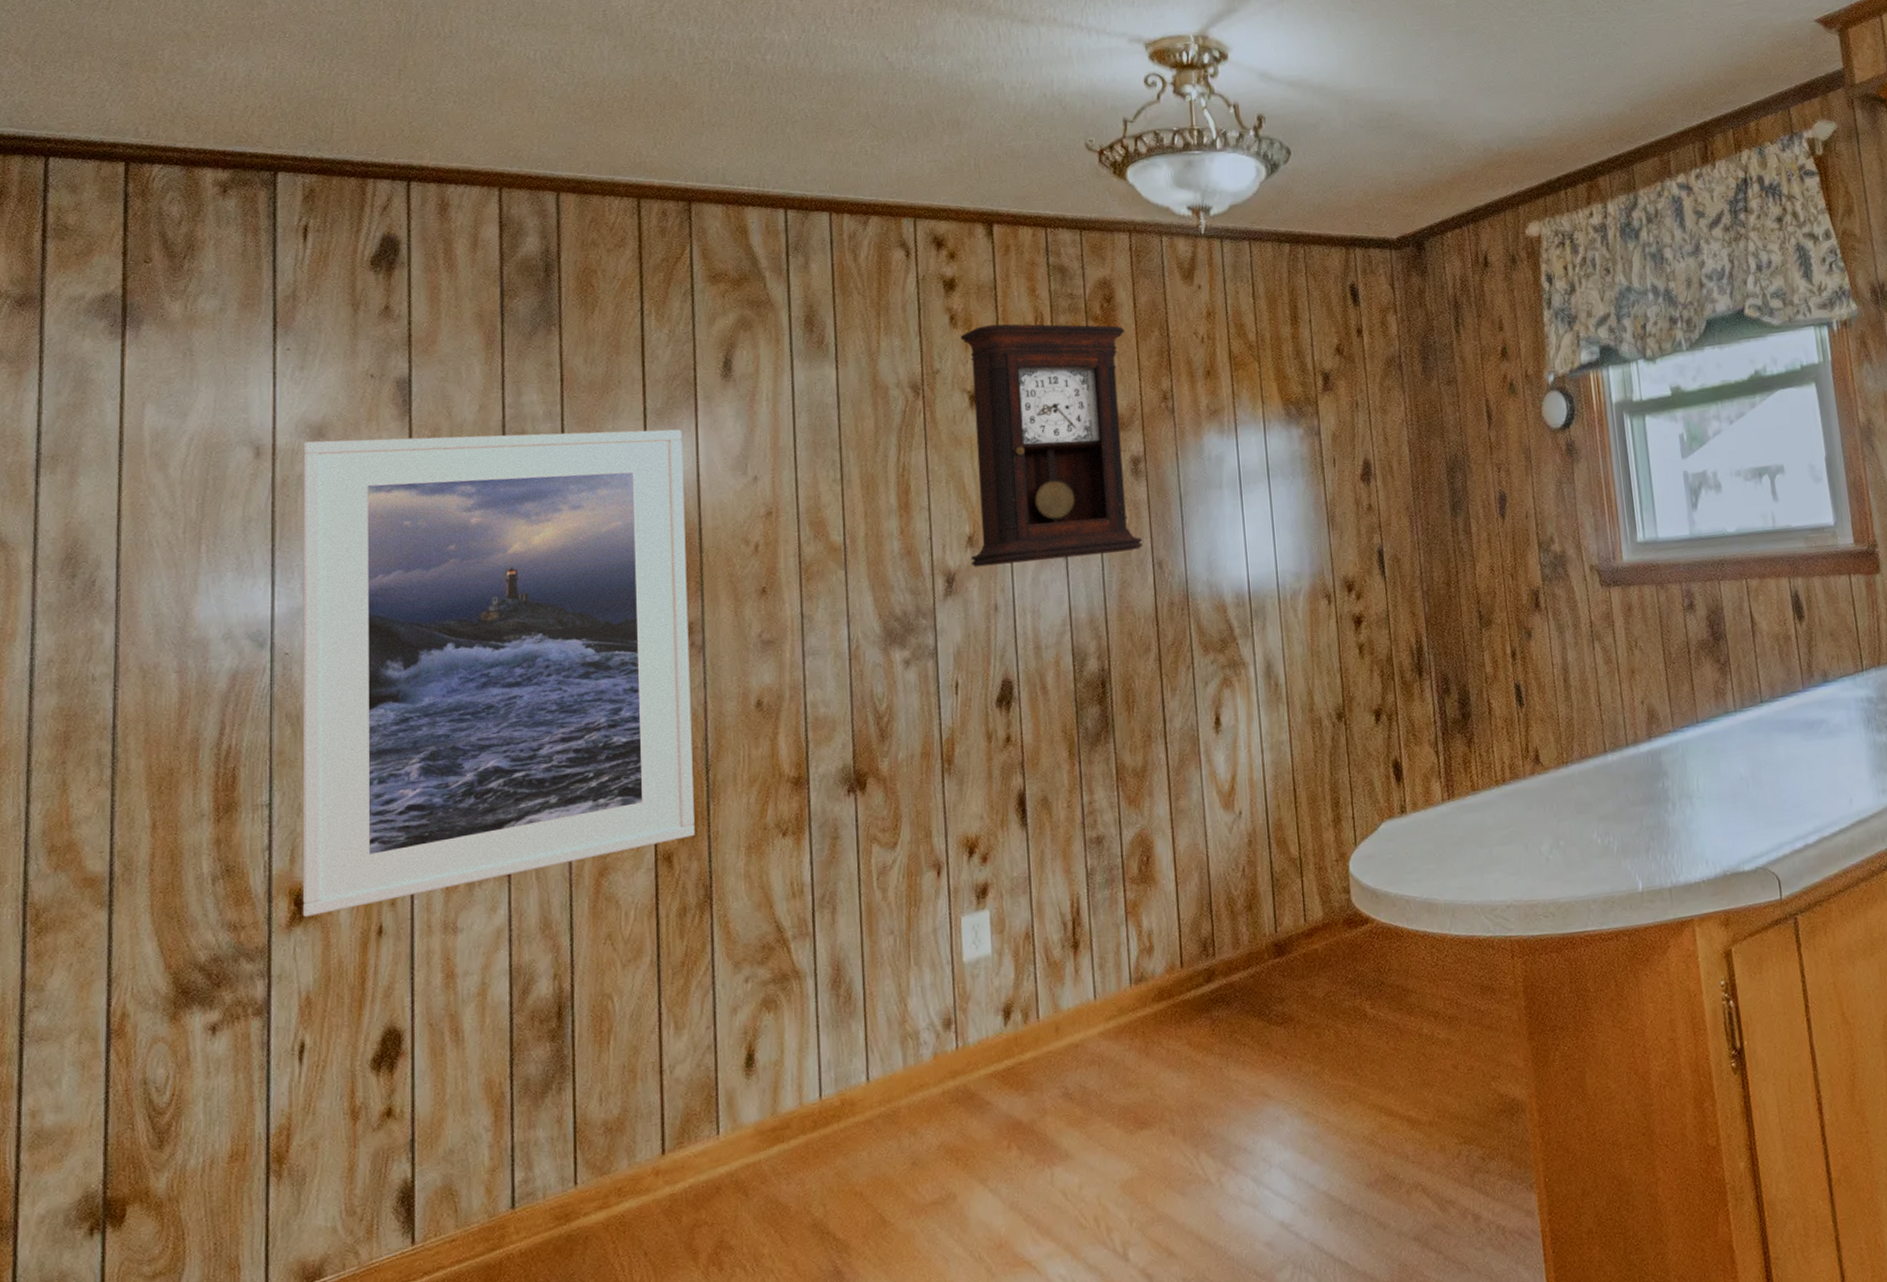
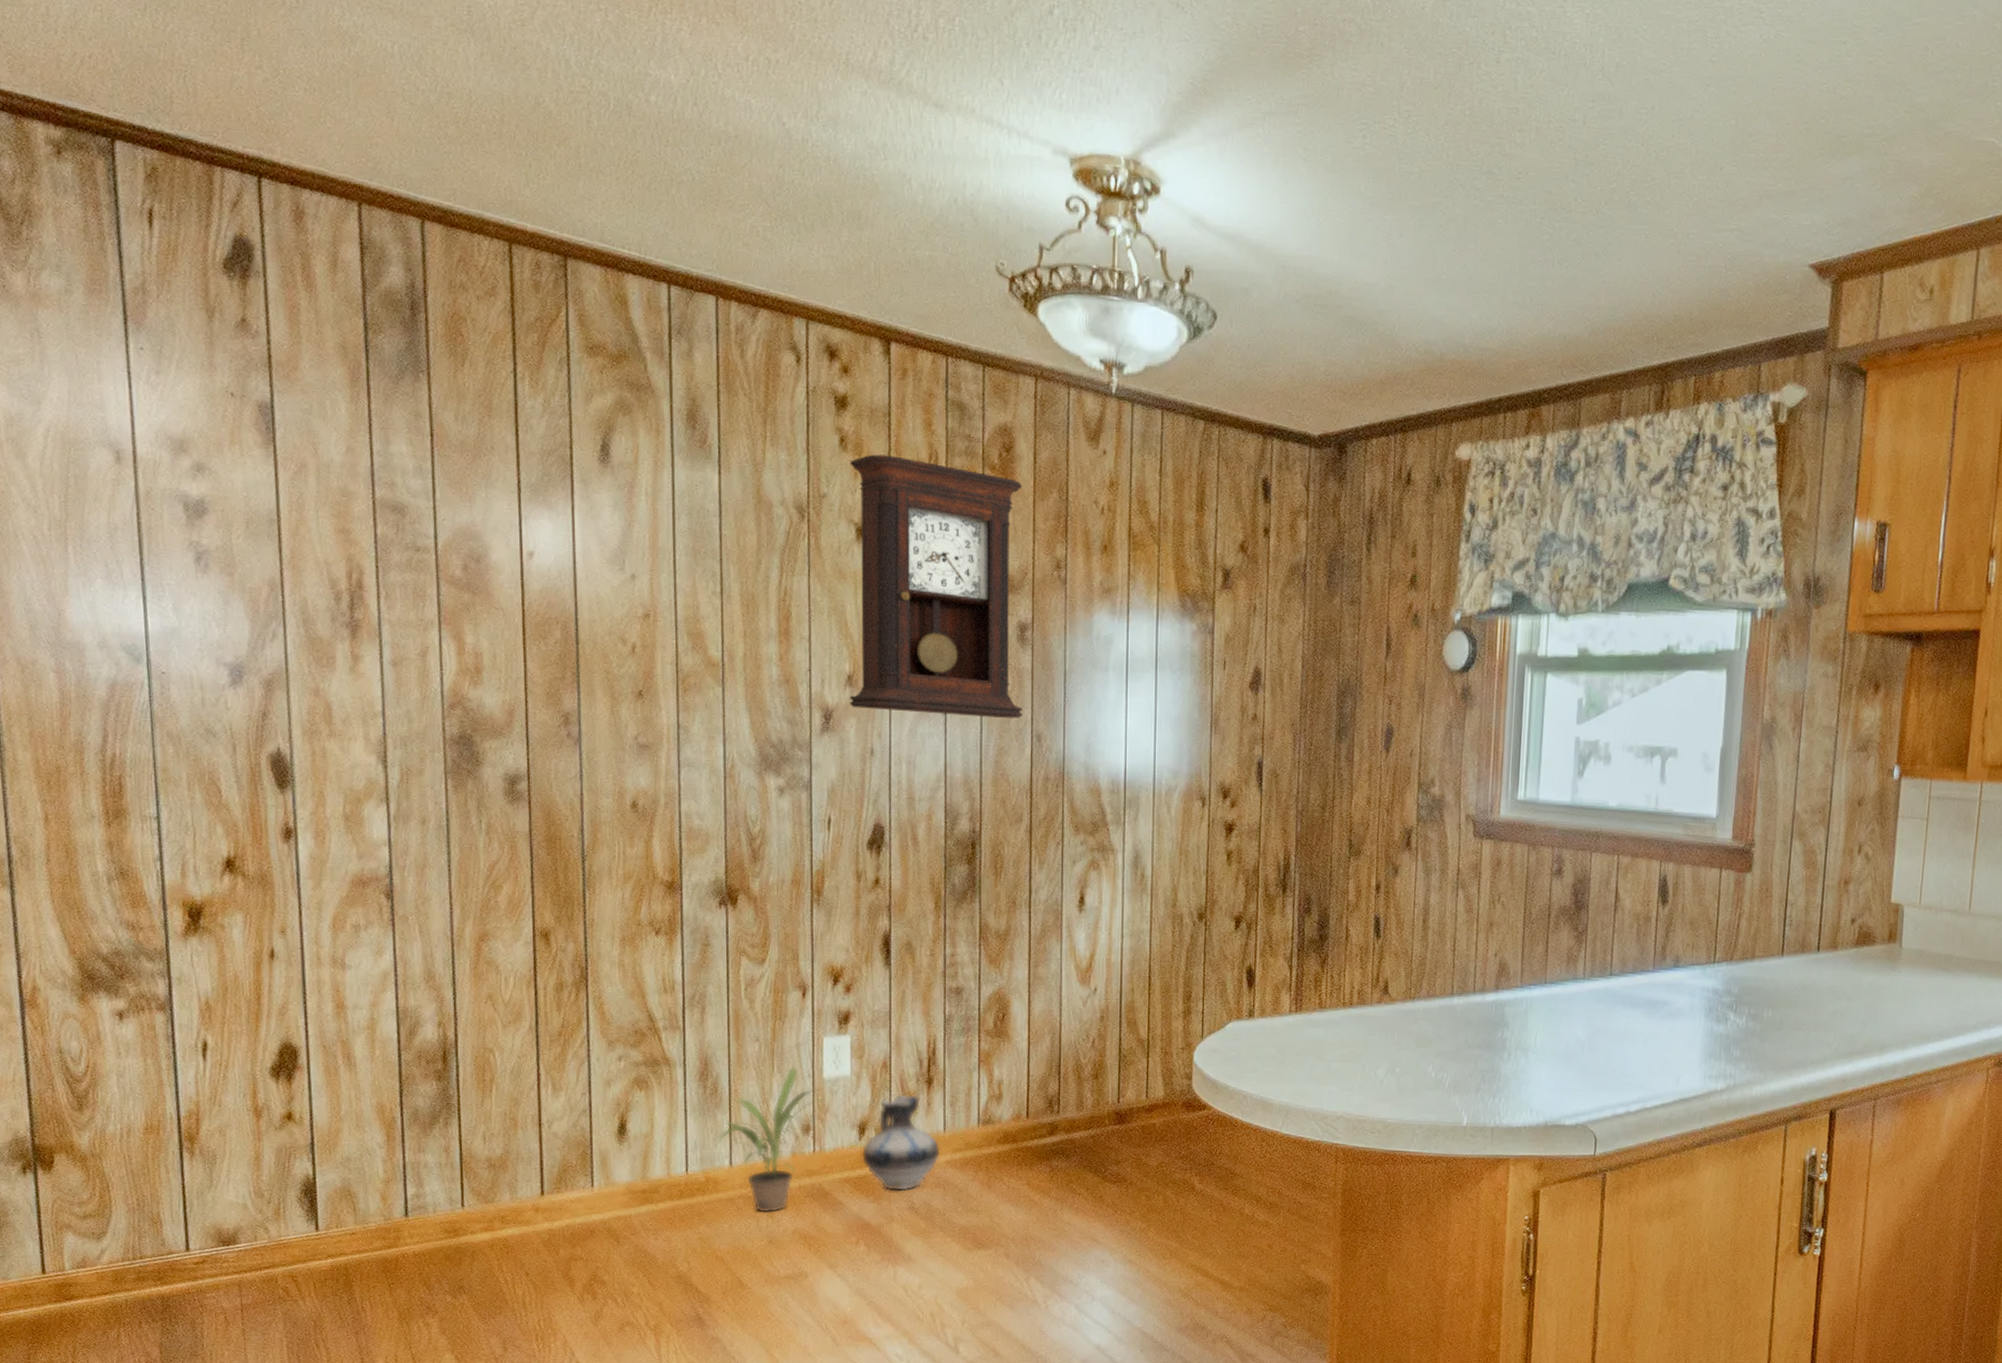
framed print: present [302,429,695,917] -> none [165,454,571,930]
potted plant: none [854,956,968,1131] -> present [718,1067,827,1213]
ceramic jug: none [1007,963,1093,1079] -> present [861,1093,941,1192]

